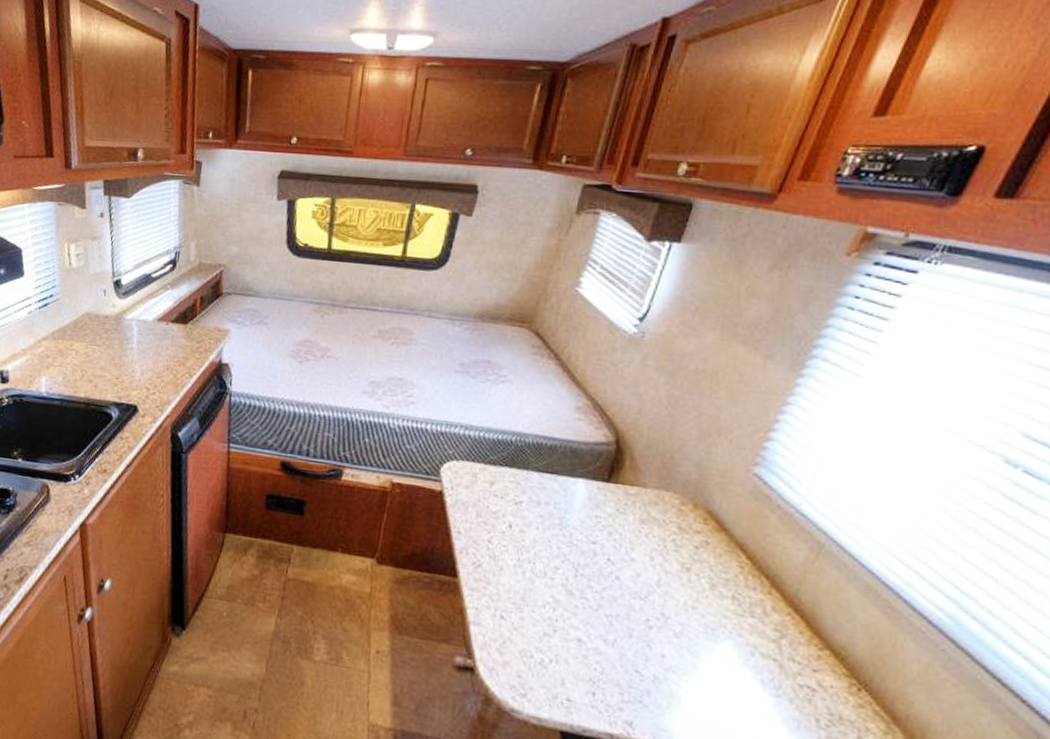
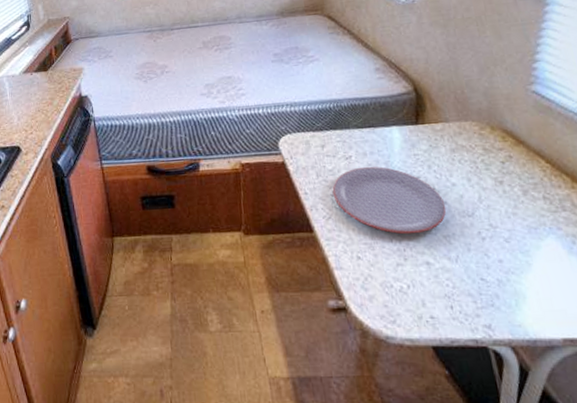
plate: none [490,516,617,606] -> present [332,166,446,235]

